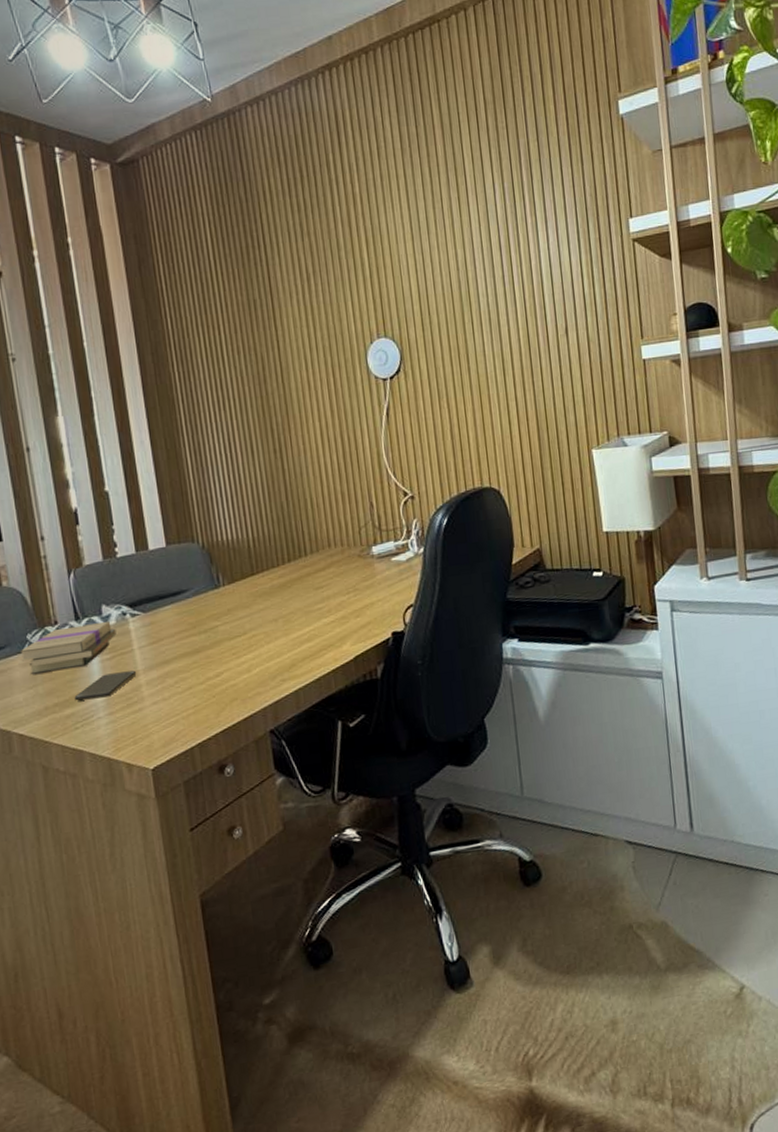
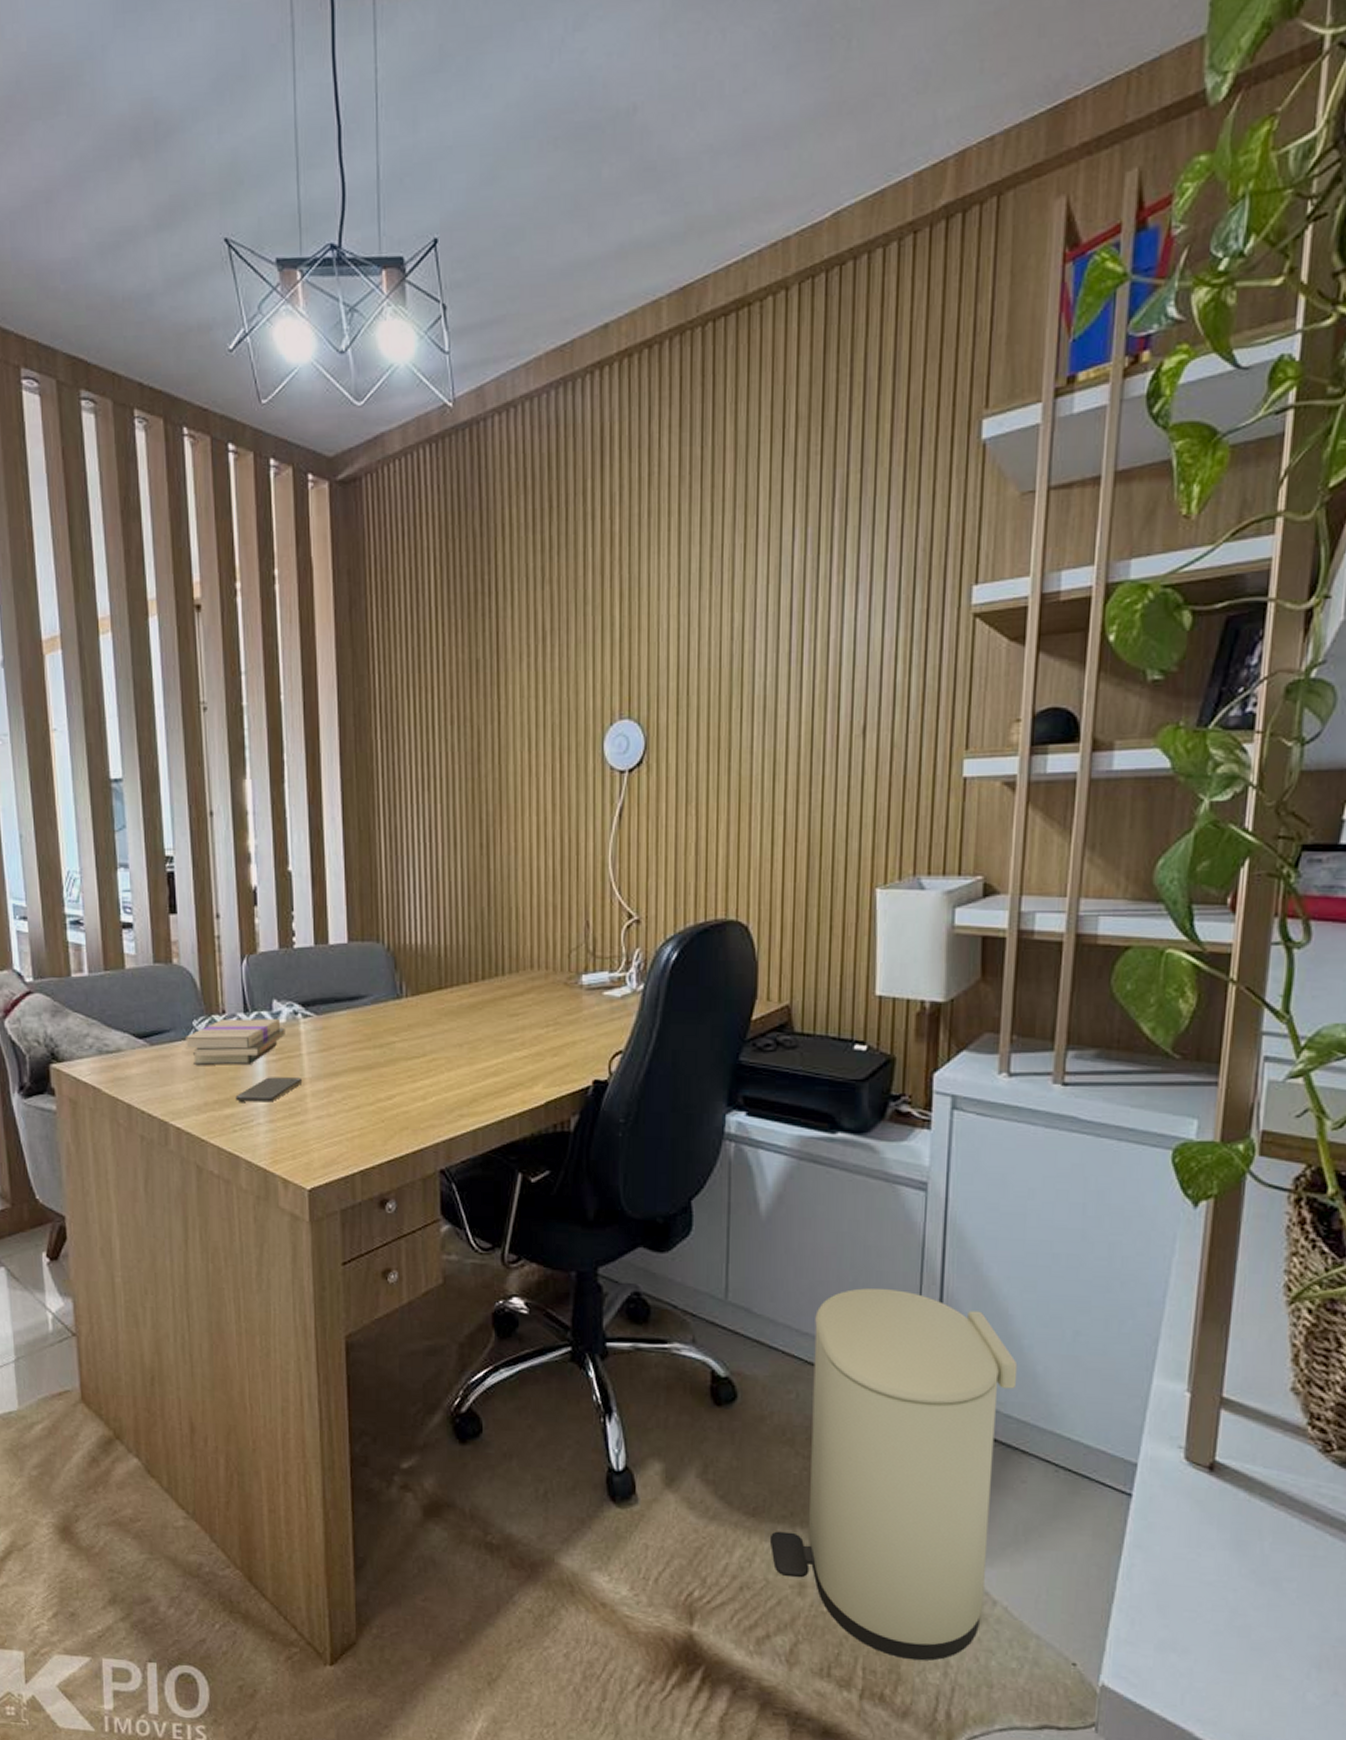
pedal bin: none [583,760,753,1064] -> present [769,1288,1018,1661]

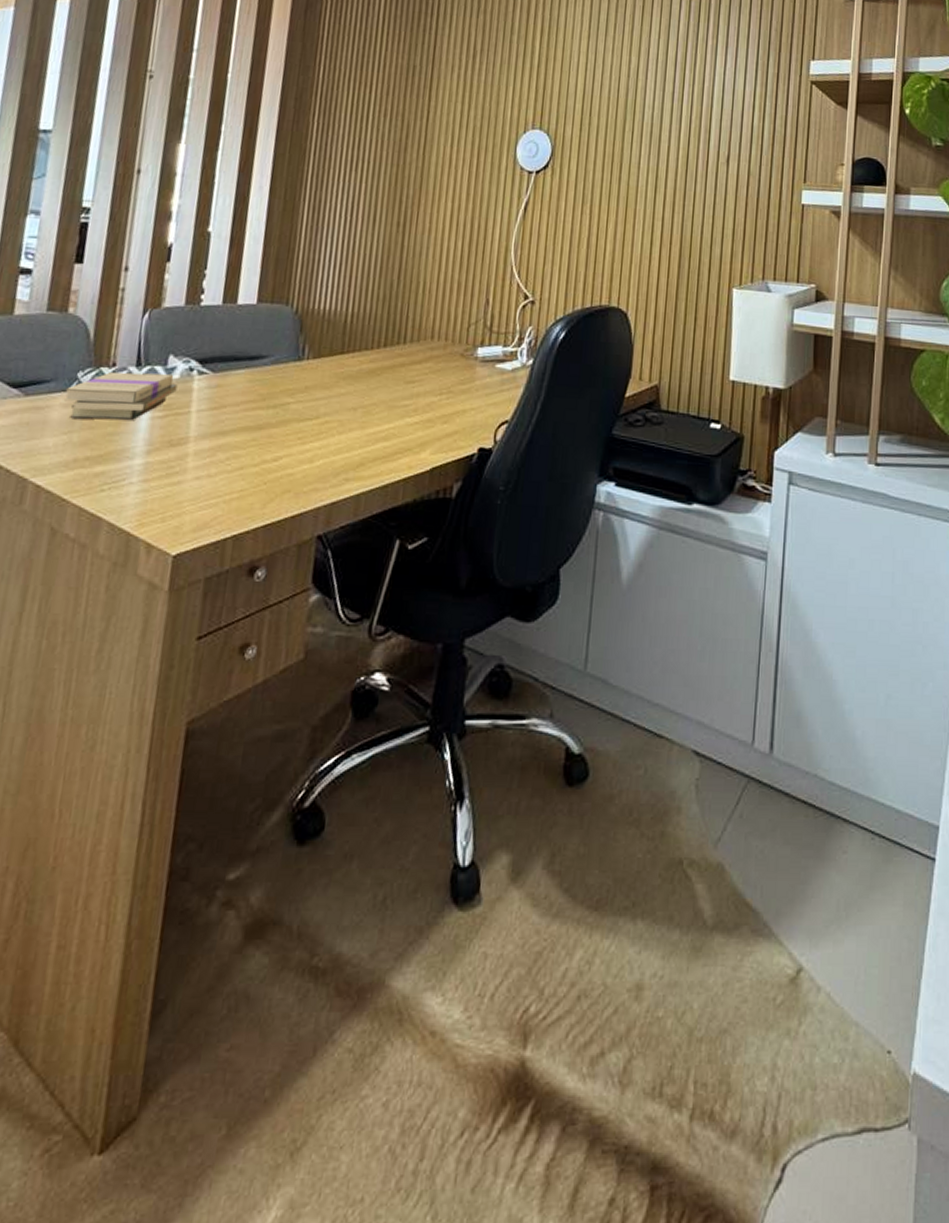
smartphone: present [235,1077,303,1103] -> none [109,434,187,461]
pedal bin: present [769,1288,1018,1661] -> none [610,656,840,1066]

